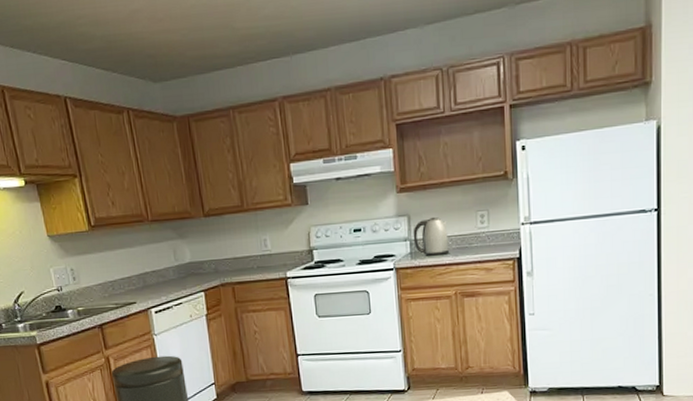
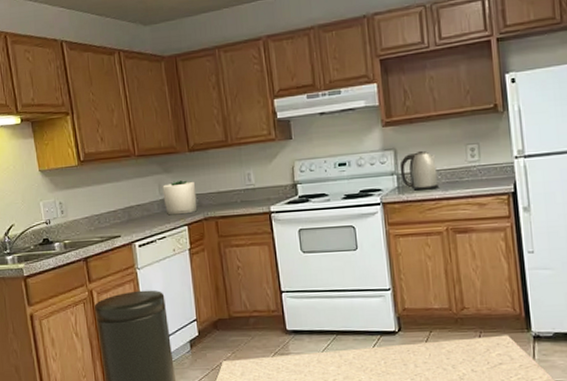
planter: none [177,246,214,282] -> present [162,180,198,216]

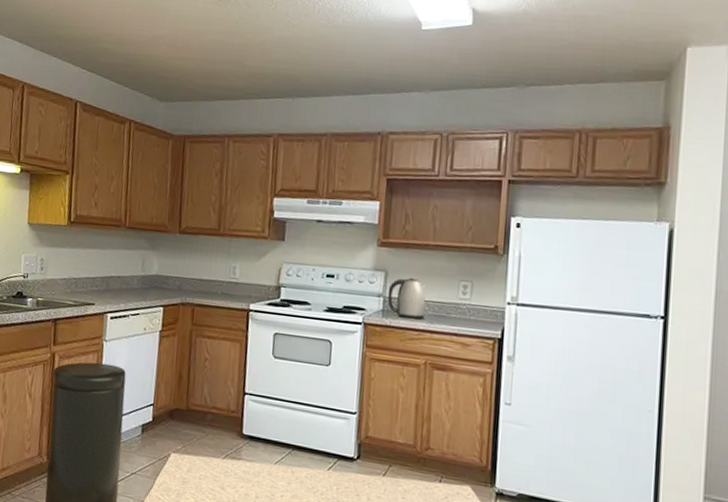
planter: present [162,180,198,216] -> none [144,260,179,295]

